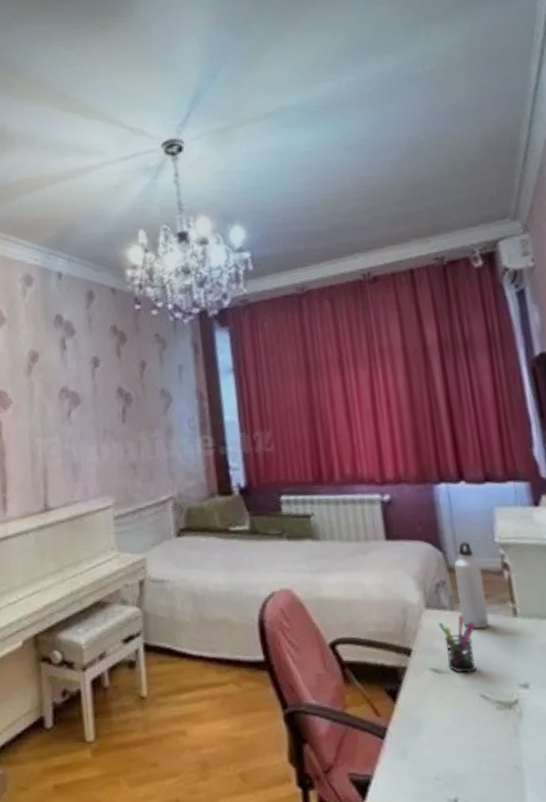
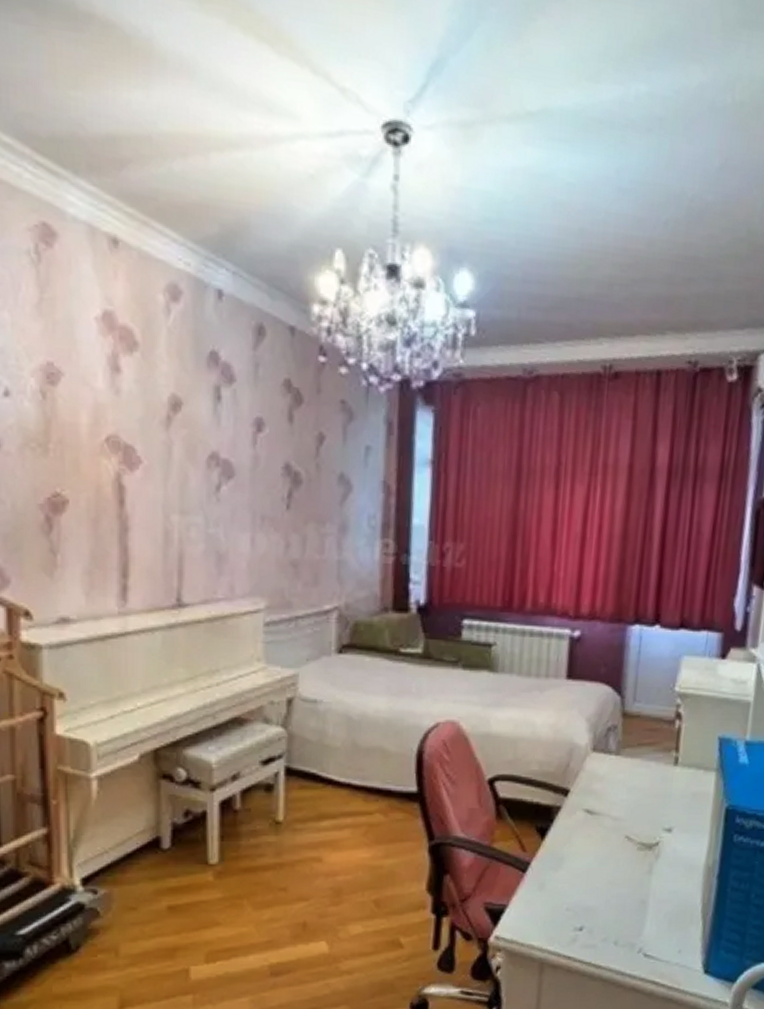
pen holder: present [438,615,477,674] -> none [601,760,636,816]
water bottle: present [454,542,489,629] -> none [624,688,656,775]

